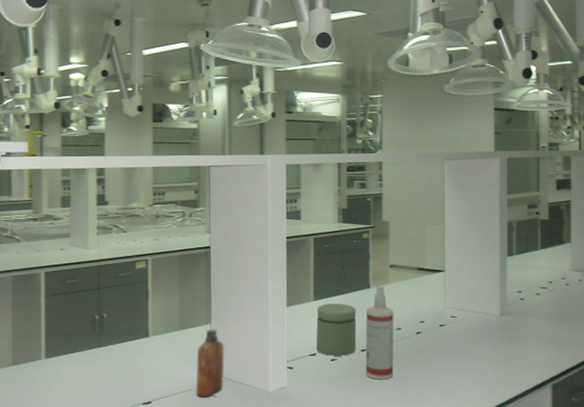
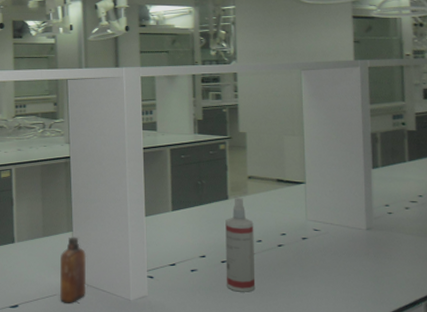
jar: present [316,304,357,356] -> none [175,214,216,267]

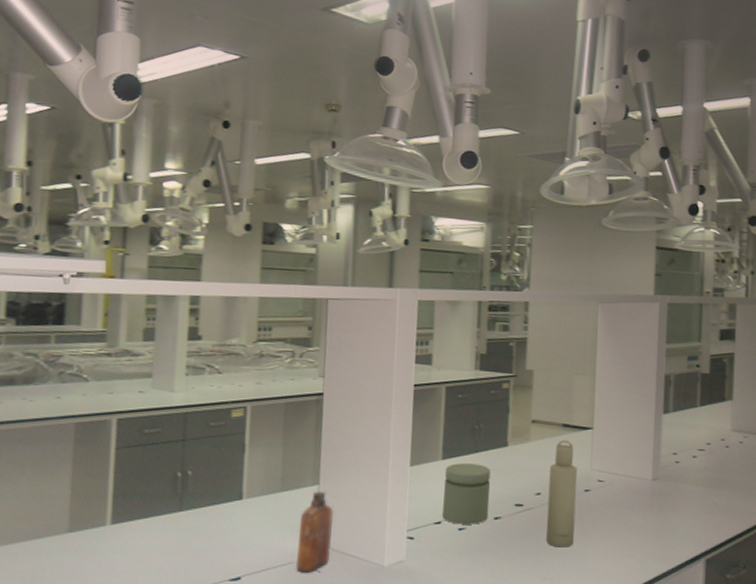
jar: none [175,214,216,267] -> present [442,463,491,525]
spray bottle: present [225,197,256,292] -> none [497,443,534,553]
bottle: none [268,193,295,289] -> present [546,439,578,548]

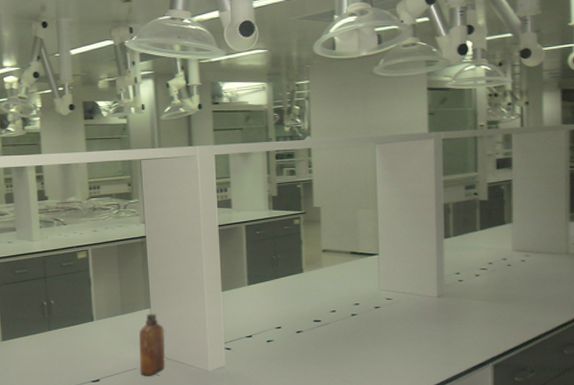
jar: present [442,463,491,525] -> none [251,288,291,337]
bottle: present [546,439,578,548] -> none [342,265,368,355]

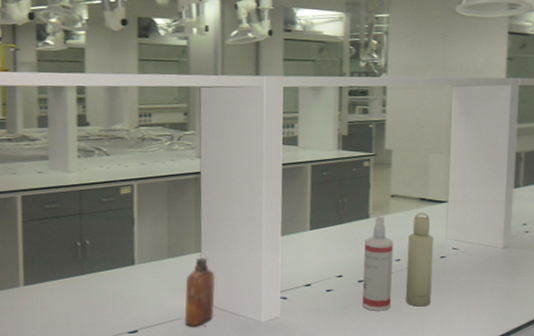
spray bottle: none [300,270,330,360] -> present [362,215,394,311]
bottle: none [342,265,368,355] -> present [405,212,434,307]

